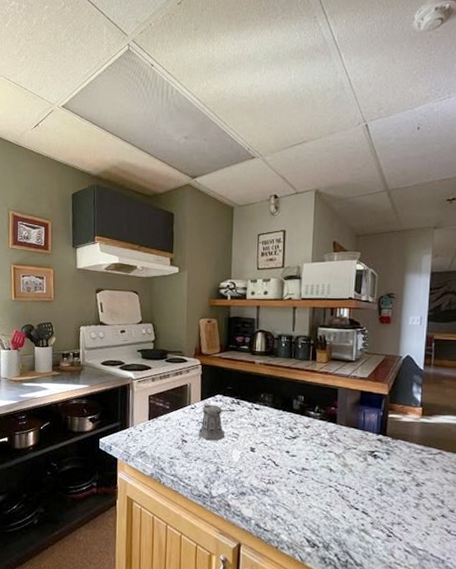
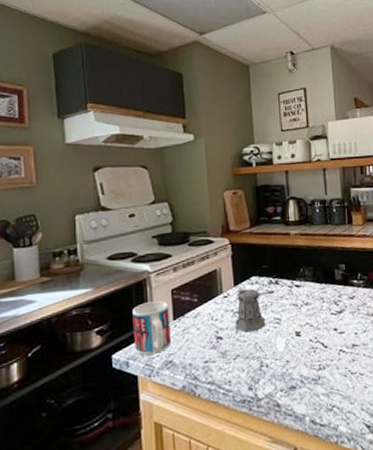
mug: none [116,402,146,444] -> present [132,301,172,355]

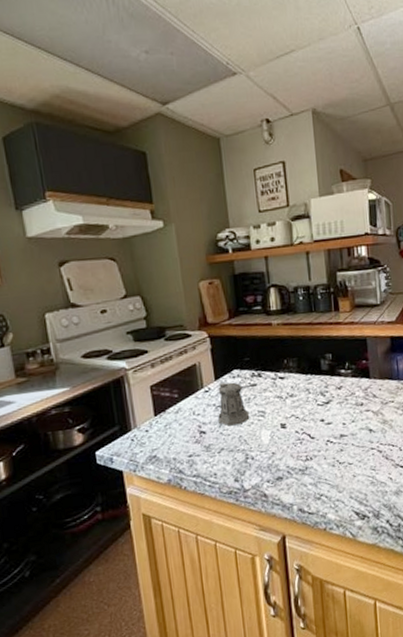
mug: present [132,301,172,355] -> none [112,397,155,451]

